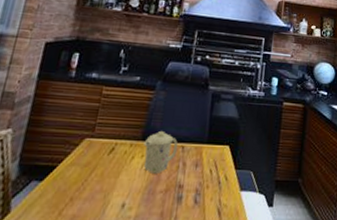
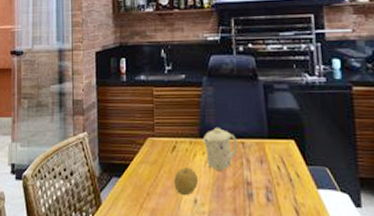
fruit: none [103,170,131,200] -> present [174,167,198,196]

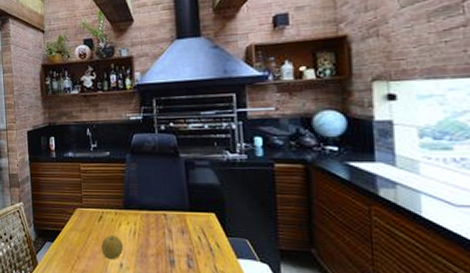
mug: present [202,128,238,170] -> none [127,201,160,239]

